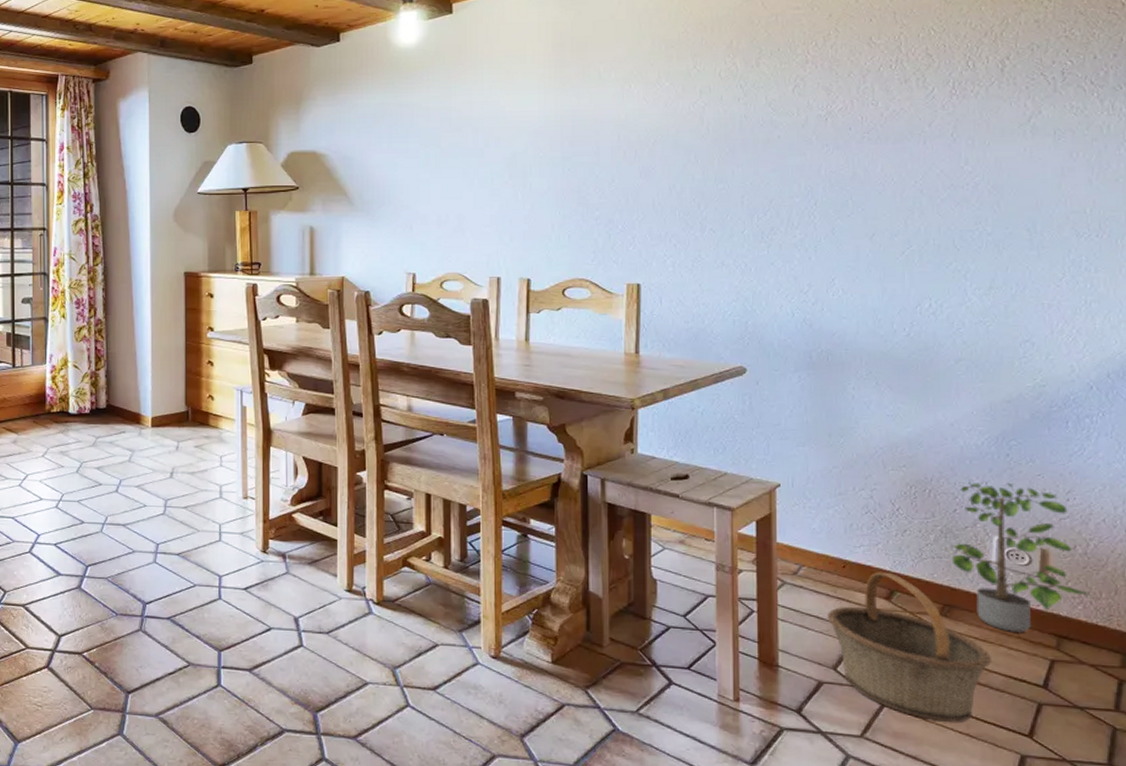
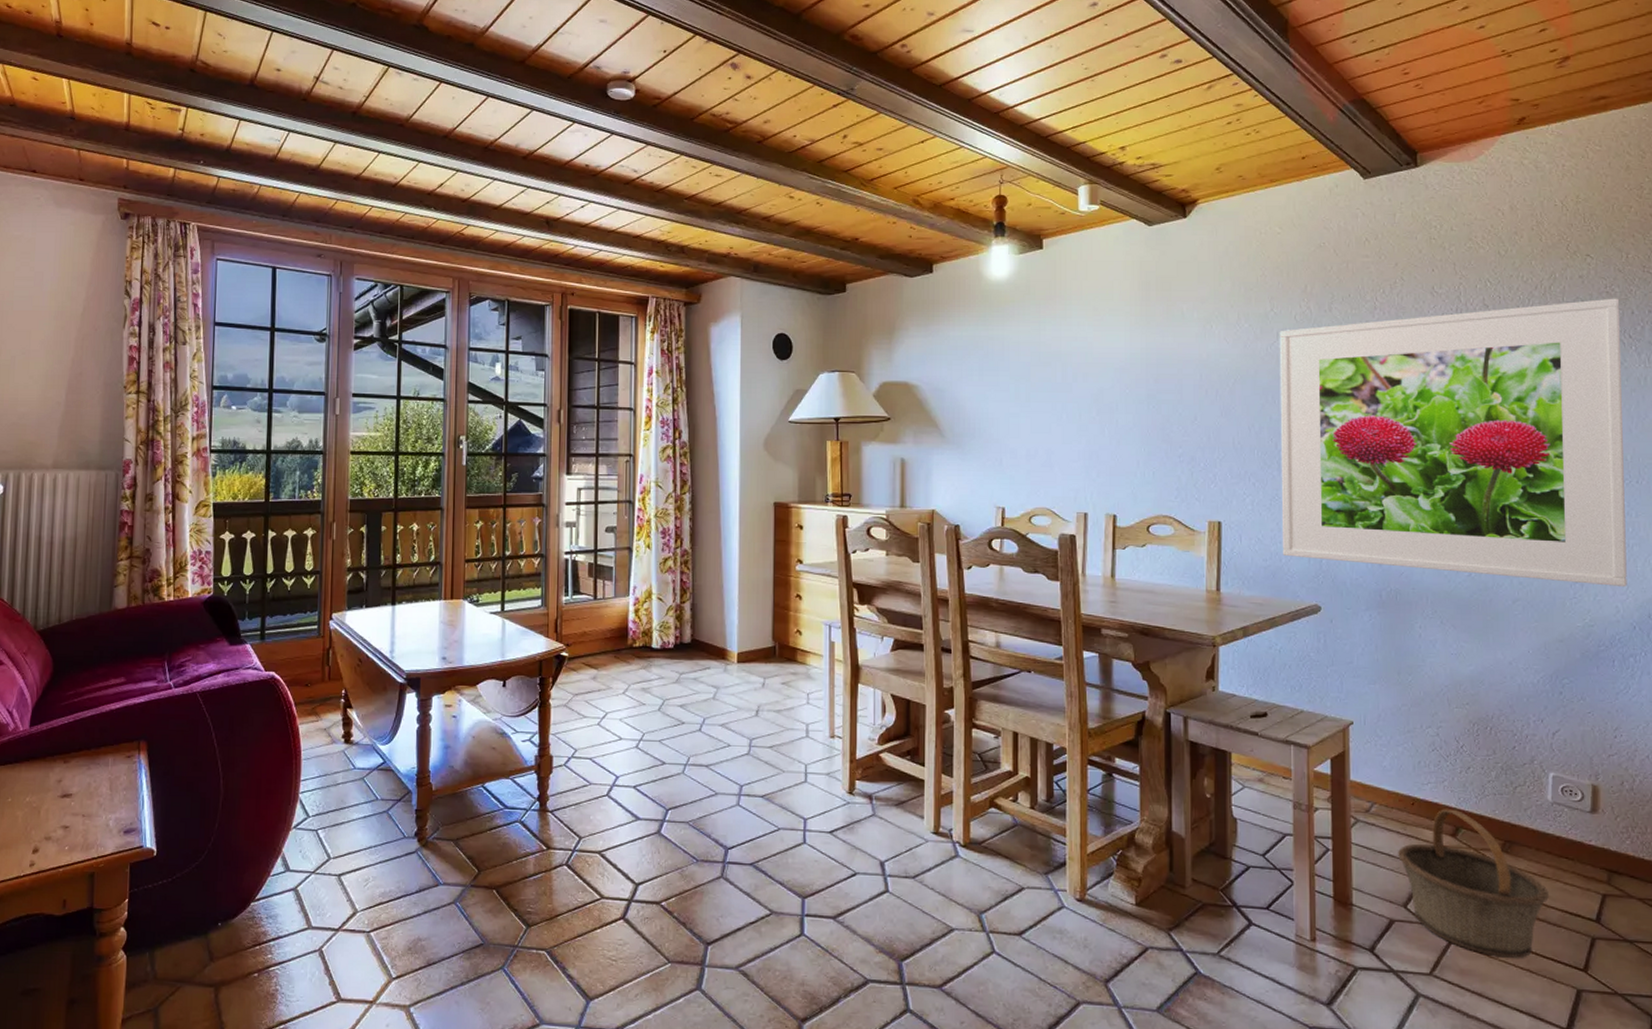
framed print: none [702,42,1084,346] -> present [1279,298,1627,588]
potted plant: present [953,478,1094,633] -> none [1512,716,1640,869]

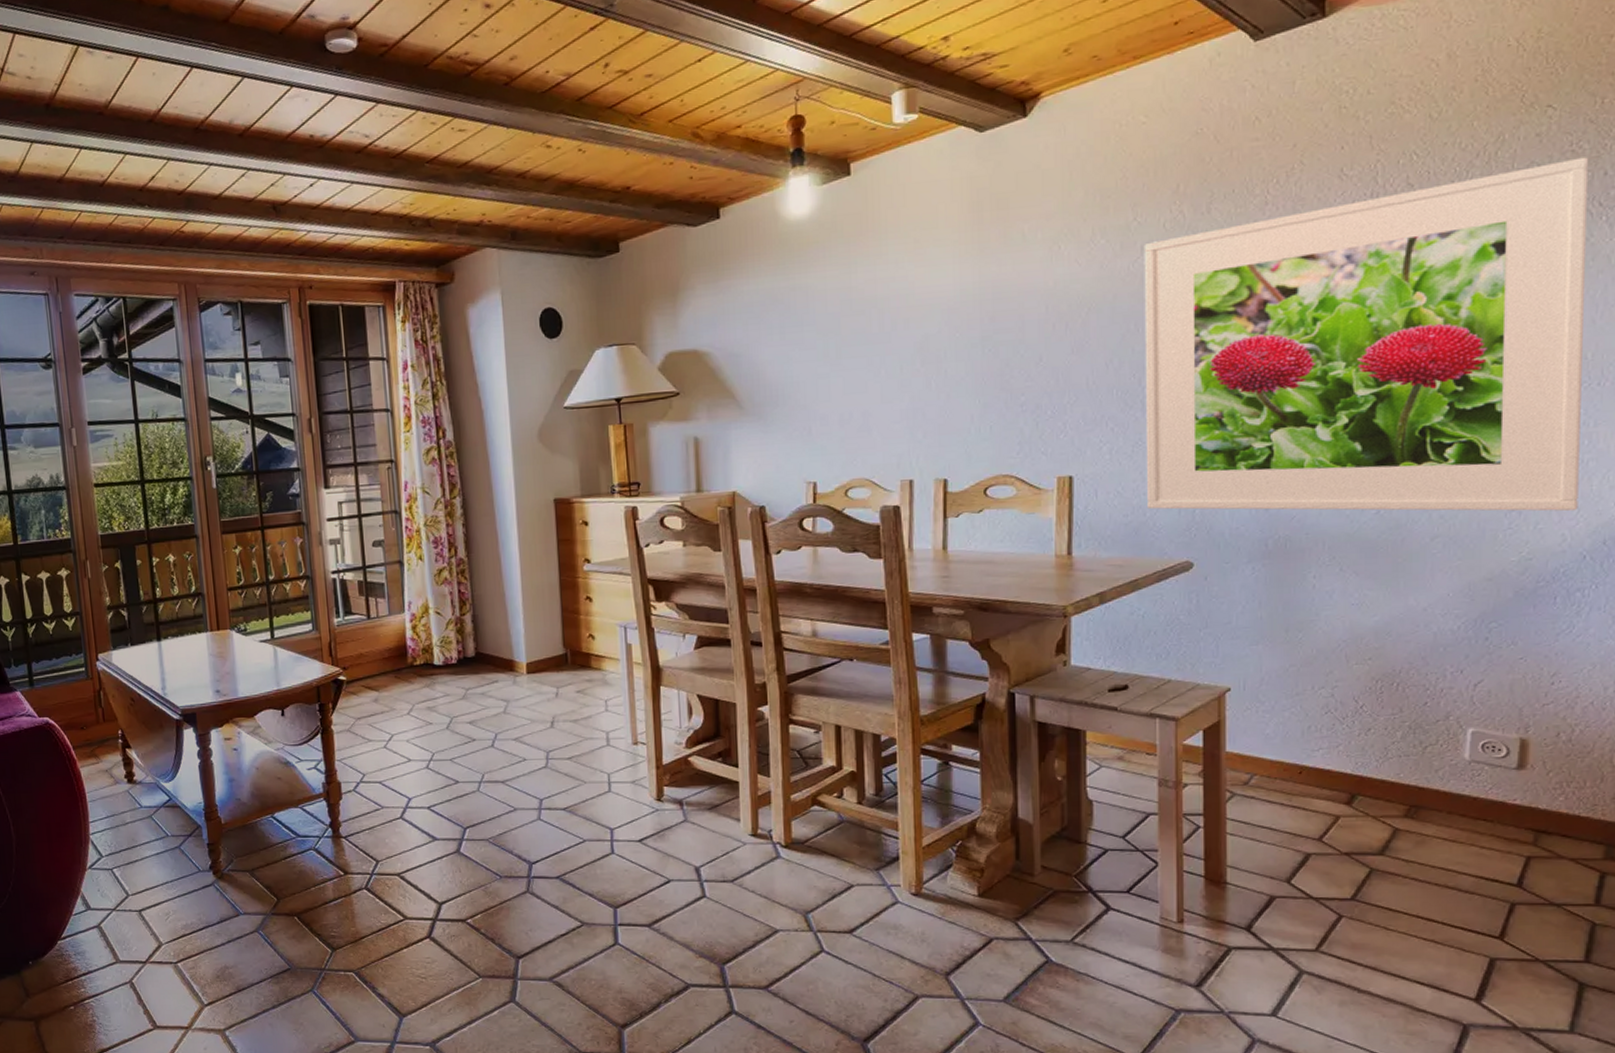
basket: present [1397,809,1549,958] -> none [1280,775,1461,929]

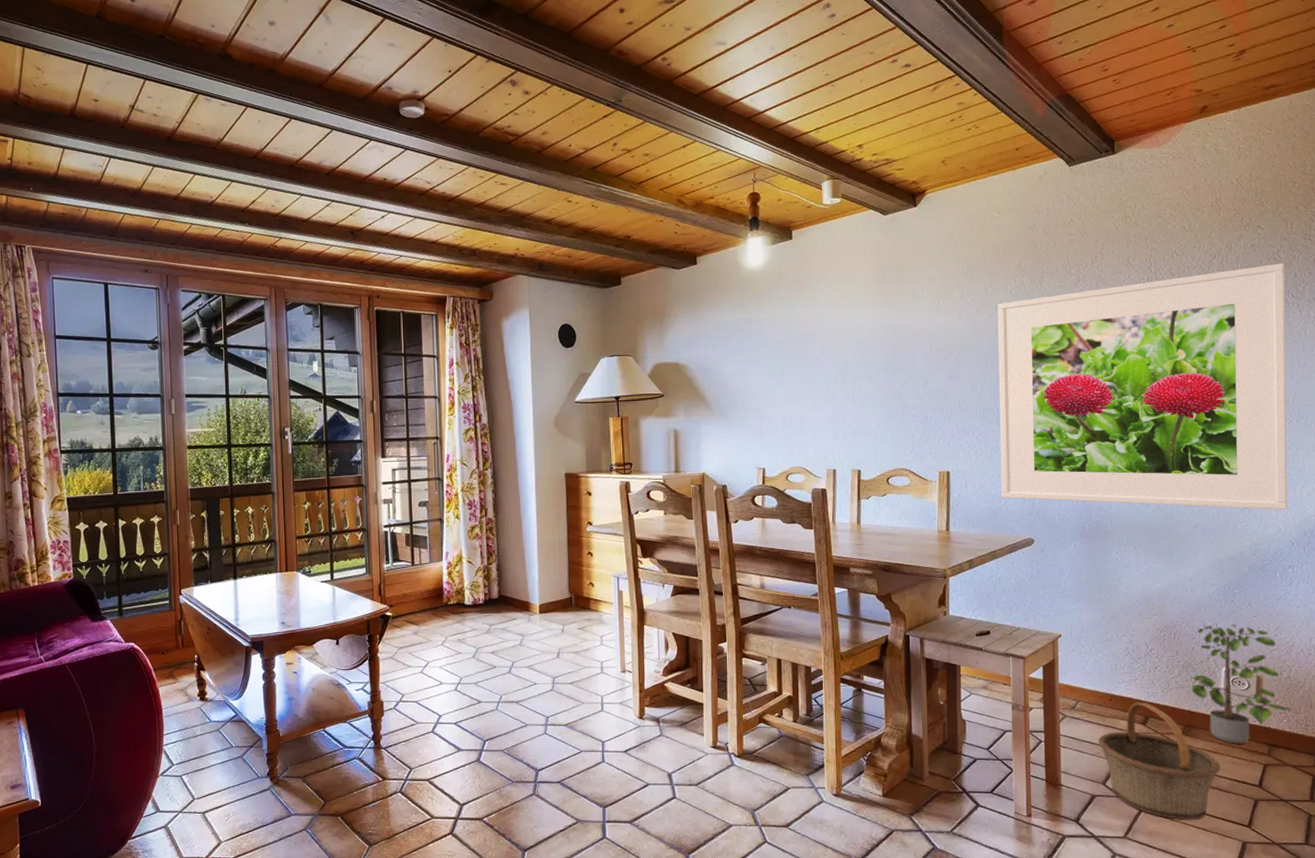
basket: none [1280,775,1461,929] -> present [1097,702,1221,820]
potted plant: none [1422,667,1578,831] -> present [1192,622,1295,745]

